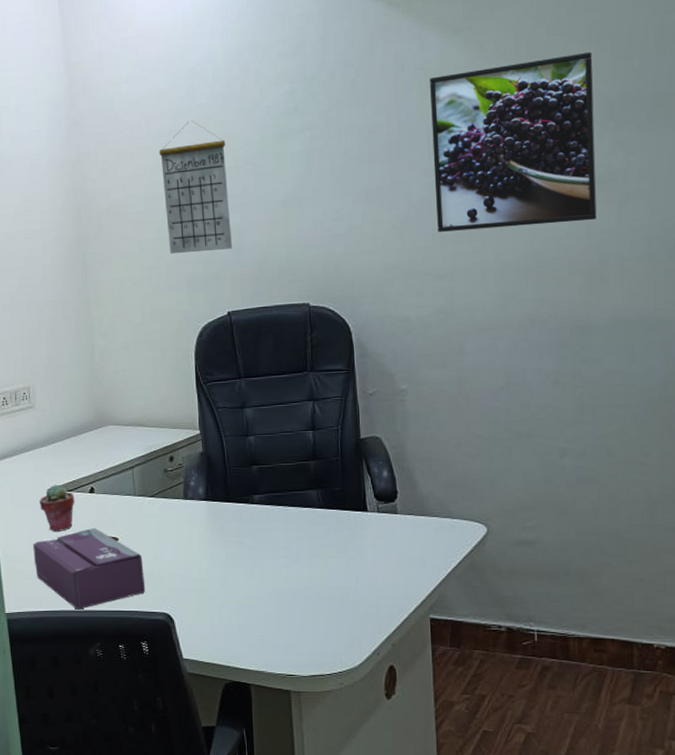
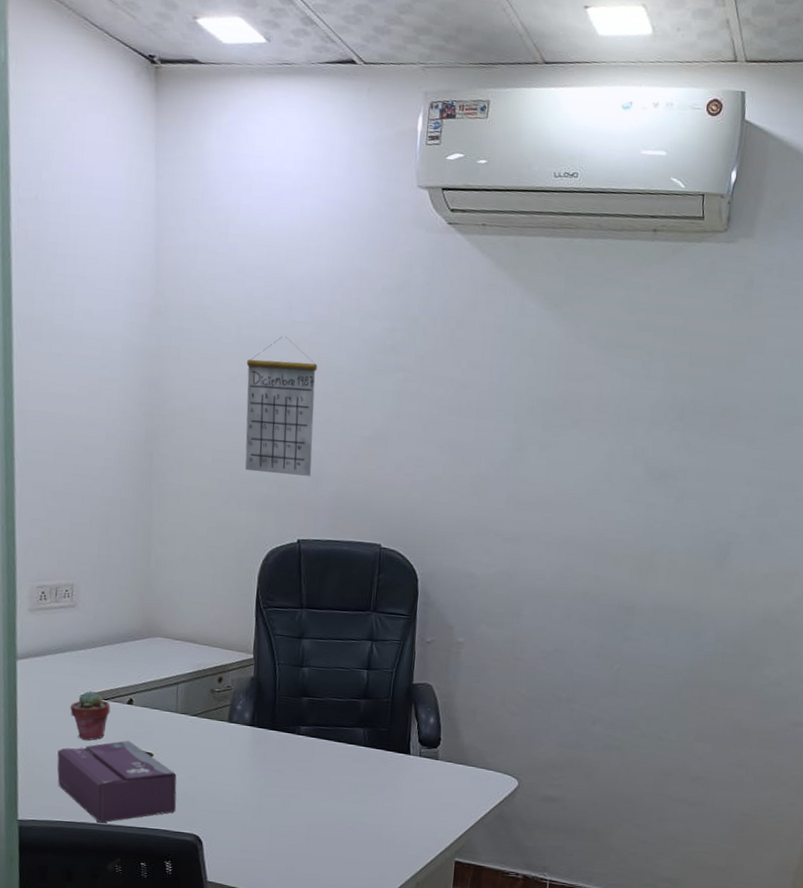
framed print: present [430,51,597,232] -> none [512,345,674,510]

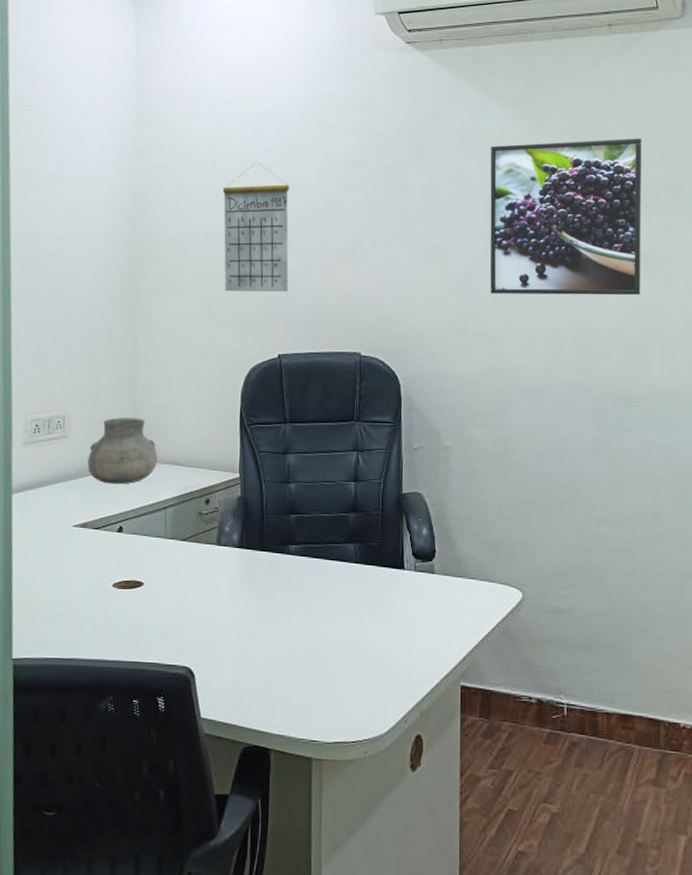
tissue box: present [57,740,177,823] -> none [50,569,168,659]
potted succulent: present [70,690,111,740] -> none [62,520,101,572]
vase: none [97,590,170,658] -> present [87,417,157,484]
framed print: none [512,345,674,510] -> present [490,138,642,296]

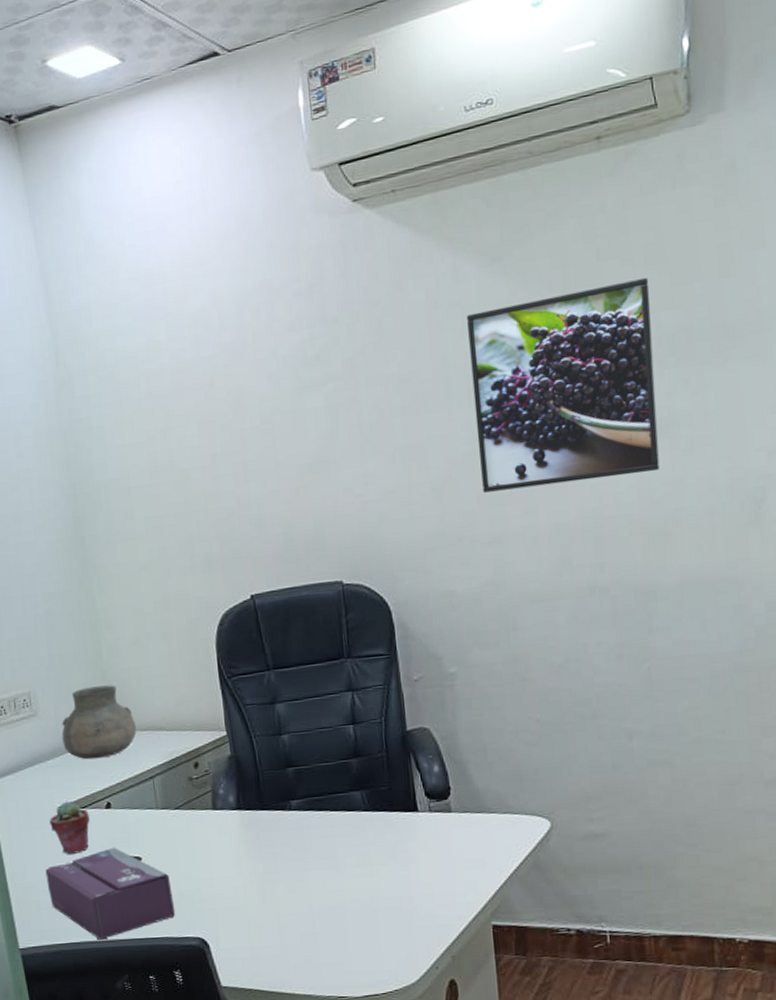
tissue box: none [50,569,168,659] -> present [45,847,176,940]
potted succulent: none [62,520,101,572] -> present [49,801,90,854]
calendar: present [222,162,290,292] -> none [162,375,253,533]

